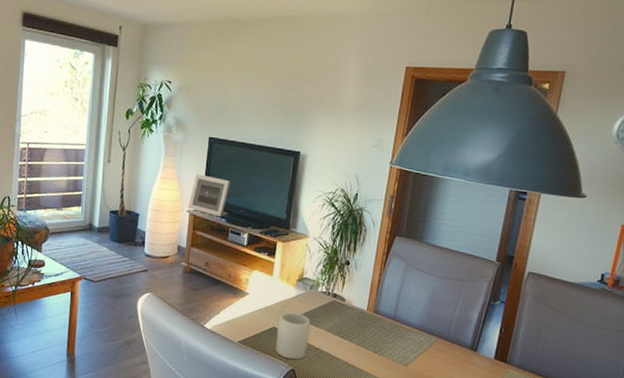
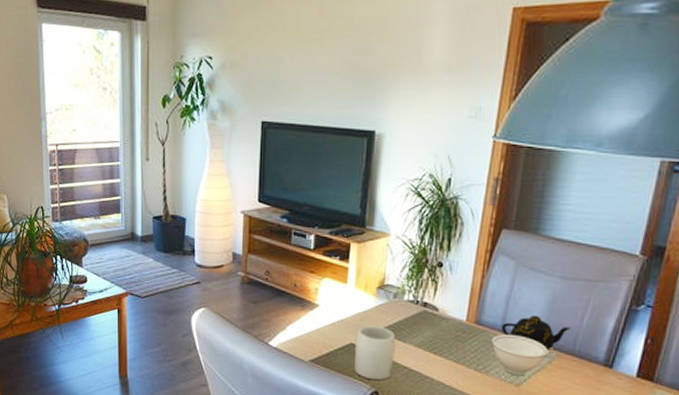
picture frame: present [188,174,231,218] -> none [242,167,291,218]
bowl: none [386,322,429,357] -> present [492,334,548,376]
teapot: none [394,307,447,336] -> present [501,315,572,350]

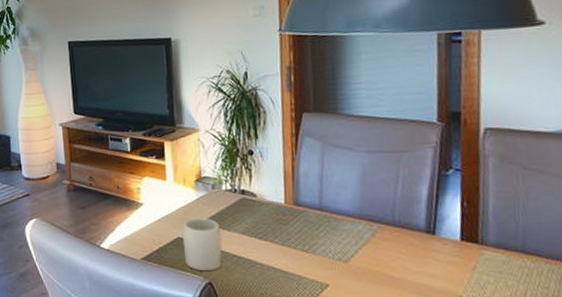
bowl: present [492,334,548,376] -> none [313,212,369,252]
teapot: present [501,315,572,350] -> none [319,191,388,223]

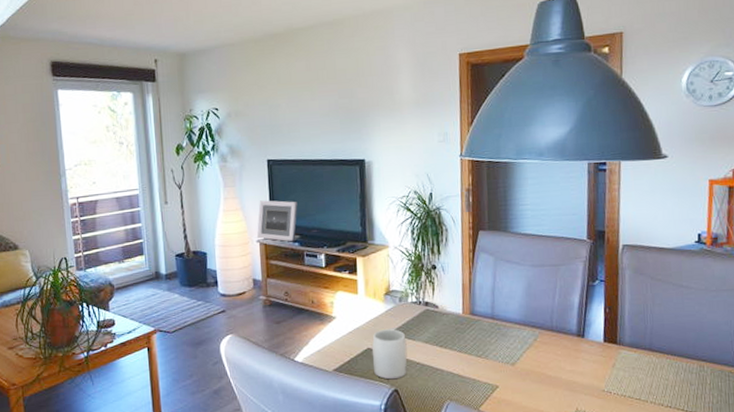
picture frame: none [59,83,101,126] -> present [257,200,298,242]

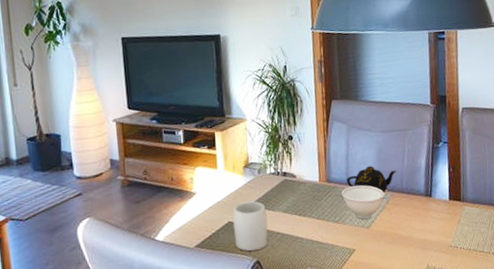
picture frame: present [257,200,298,242] -> none [113,78,155,120]
bowl: none [486,320,532,356] -> present [342,185,384,220]
teapot: none [492,301,547,329] -> present [346,166,397,193]

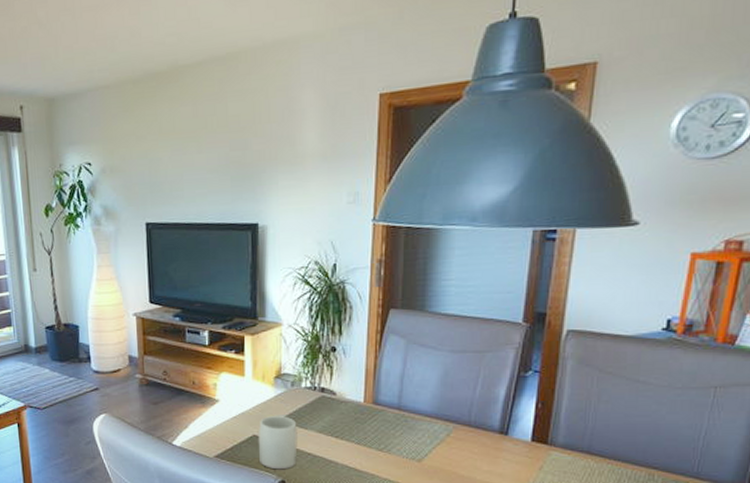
bowl: present [342,185,384,220] -> none [391,412,445,451]
teapot: present [346,166,397,193] -> none [398,391,466,423]

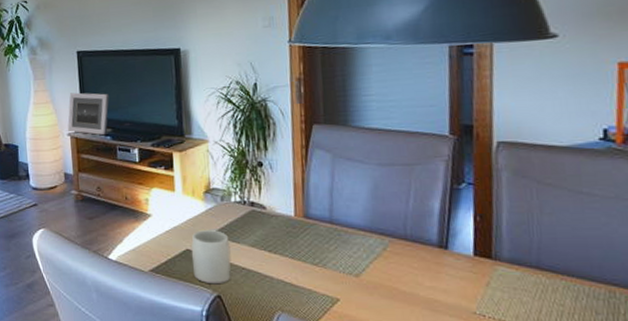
picture frame: none [133,269,180,317] -> present [67,92,109,136]

